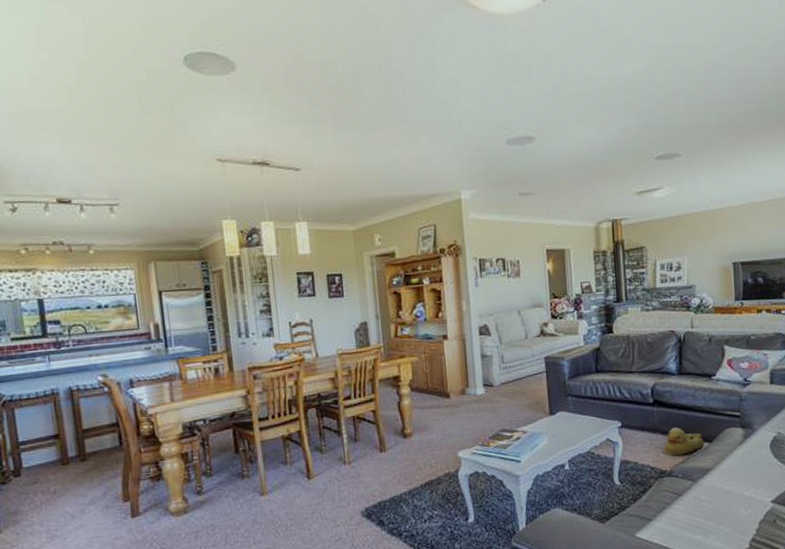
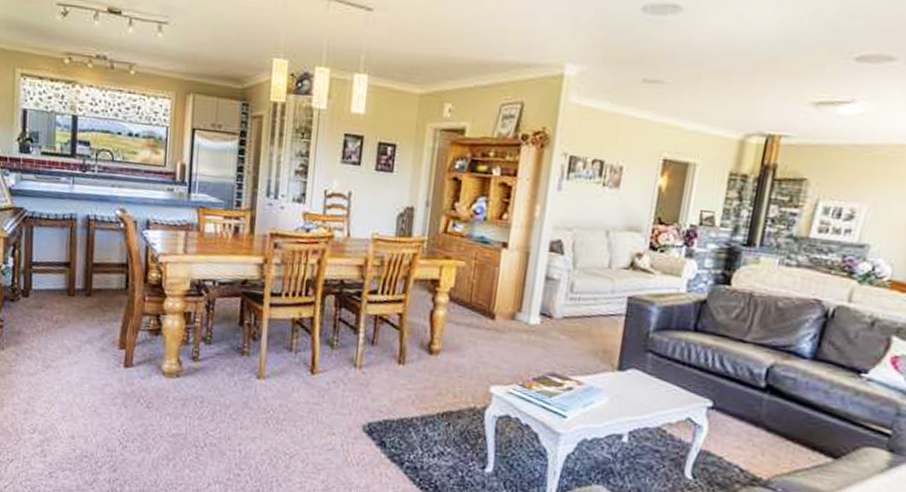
rubber duck: present [663,427,705,456] -> none [763,426,827,465]

